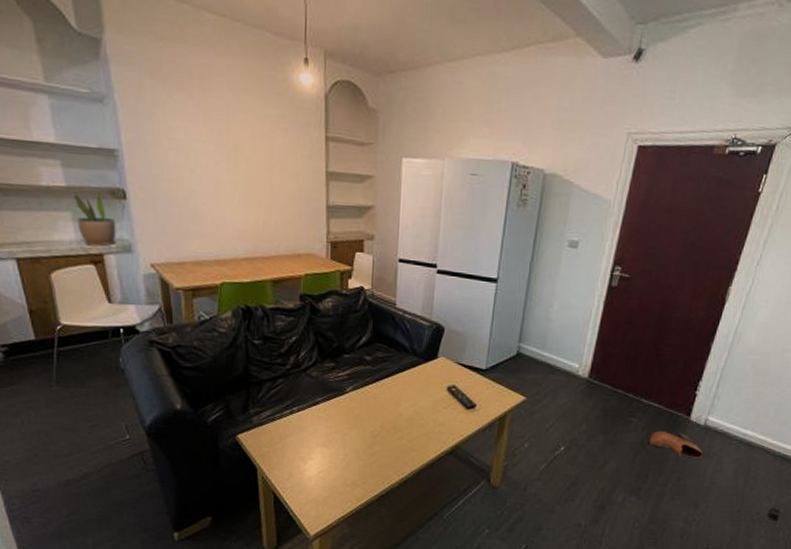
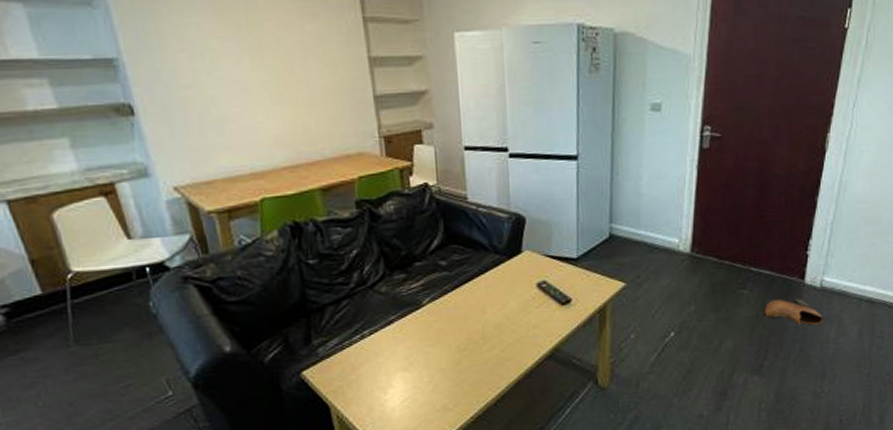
potted plant: present [75,193,116,247] -> none [70,112,128,175]

